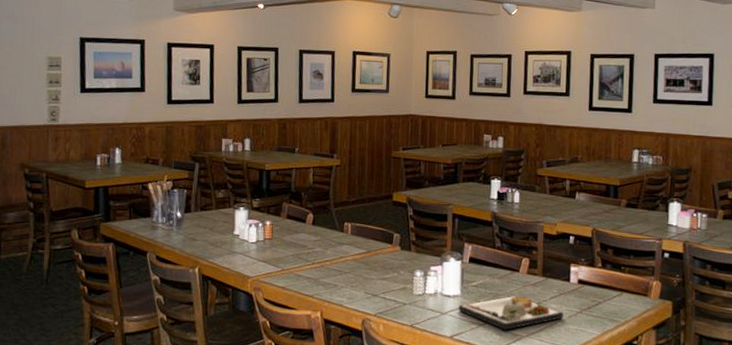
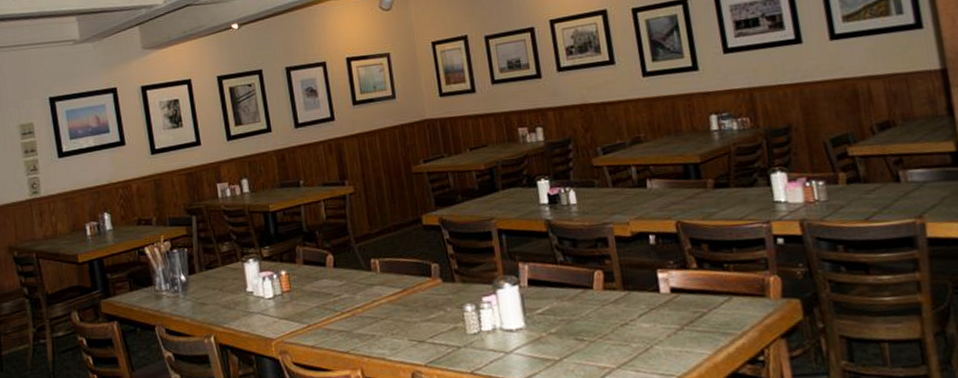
dinner plate: present [459,295,563,330] -> none [525,318,660,364]

